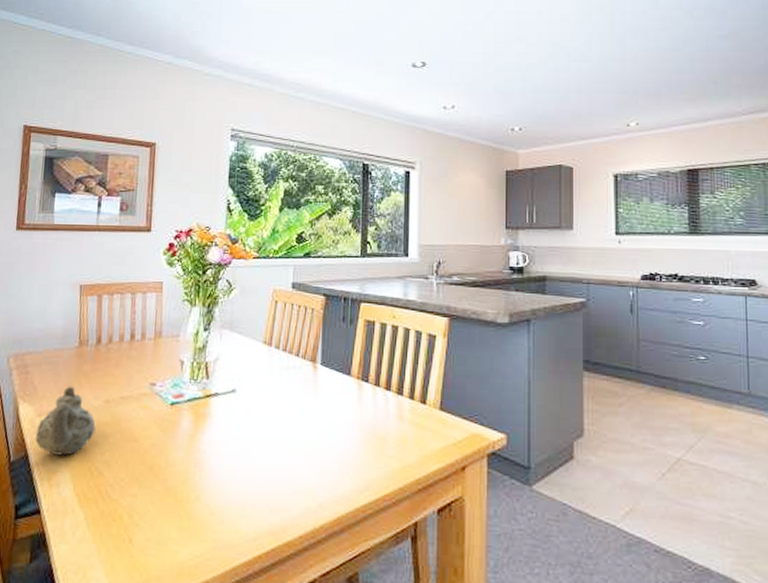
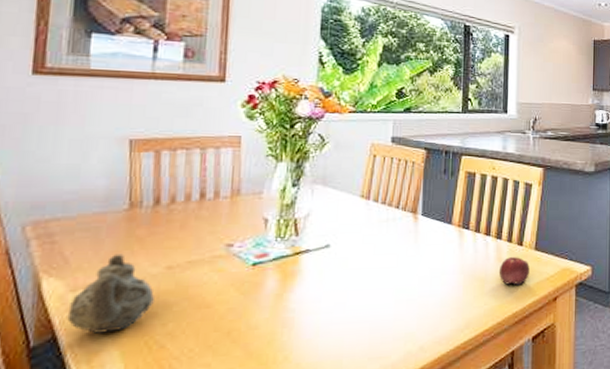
apple: none [400,416,434,449] -> present [498,257,530,286]

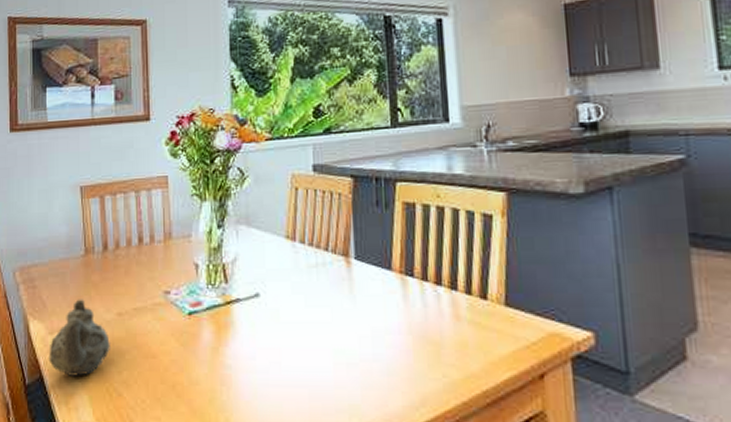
apple: present [498,257,530,286] -> none [457,315,501,354]

